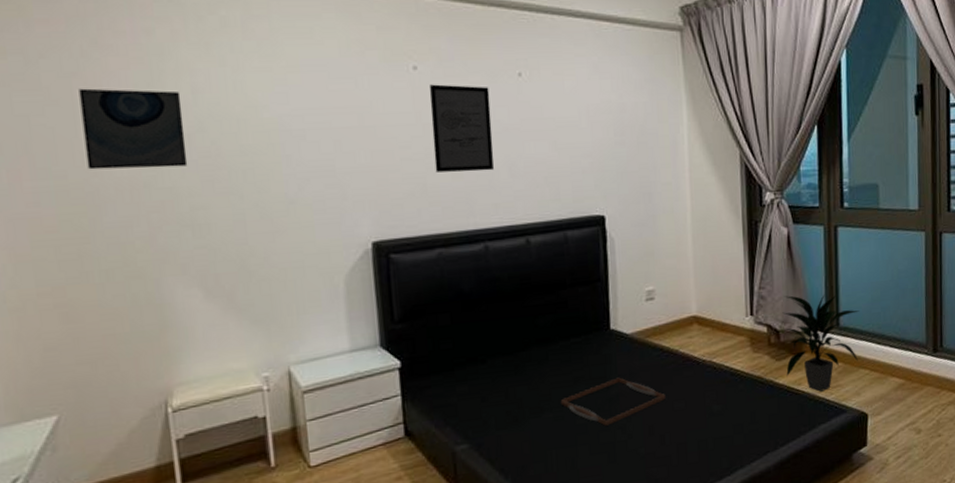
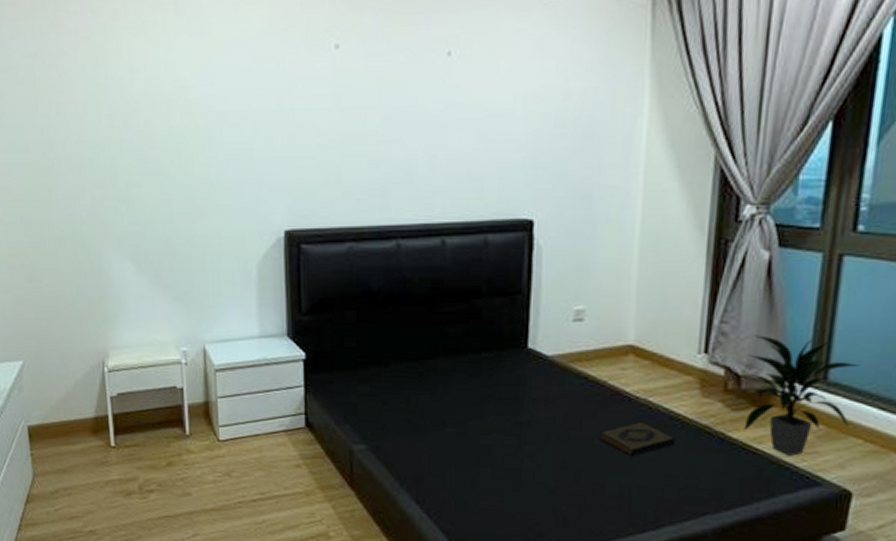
wall art: present [79,88,188,170] -> none [39,68,125,146]
wall art: present [428,84,495,173] -> none [350,64,414,163]
serving tray: present [560,377,666,426] -> none [465,401,586,451]
hardback book: none [676,381,738,413] -> present [598,421,676,456]

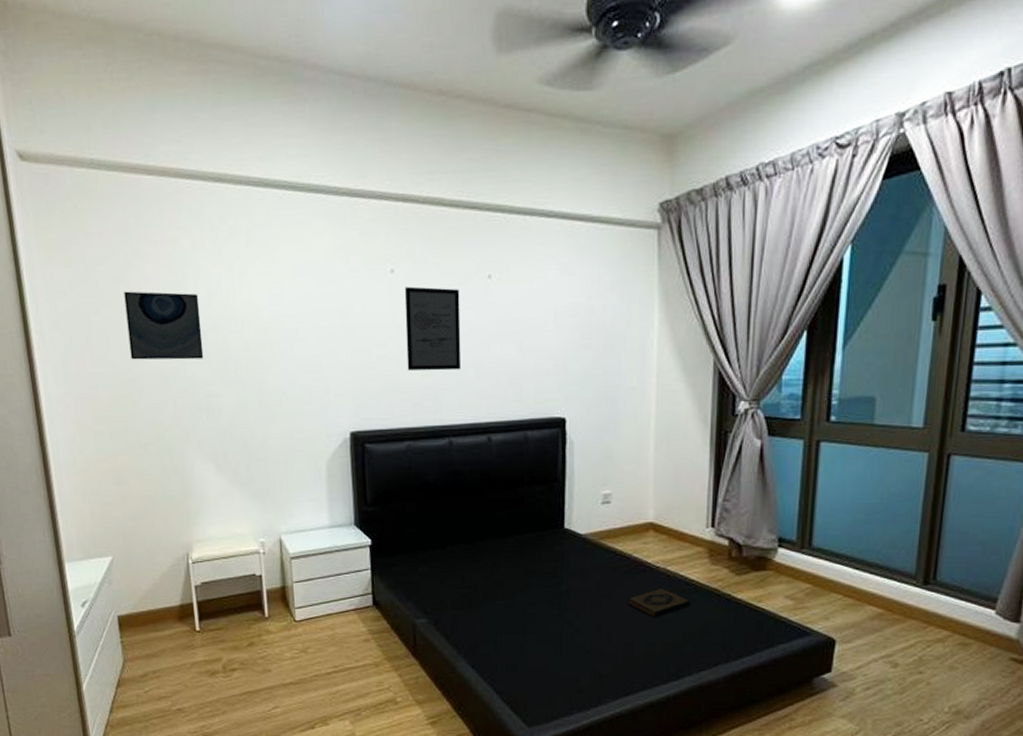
wall art: none [39,68,125,146] -> present [124,291,204,360]
wall art: none [350,64,414,163] -> present [404,286,462,371]
indoor plant: present [743,335,860,456] -> none [746,510,837,611]

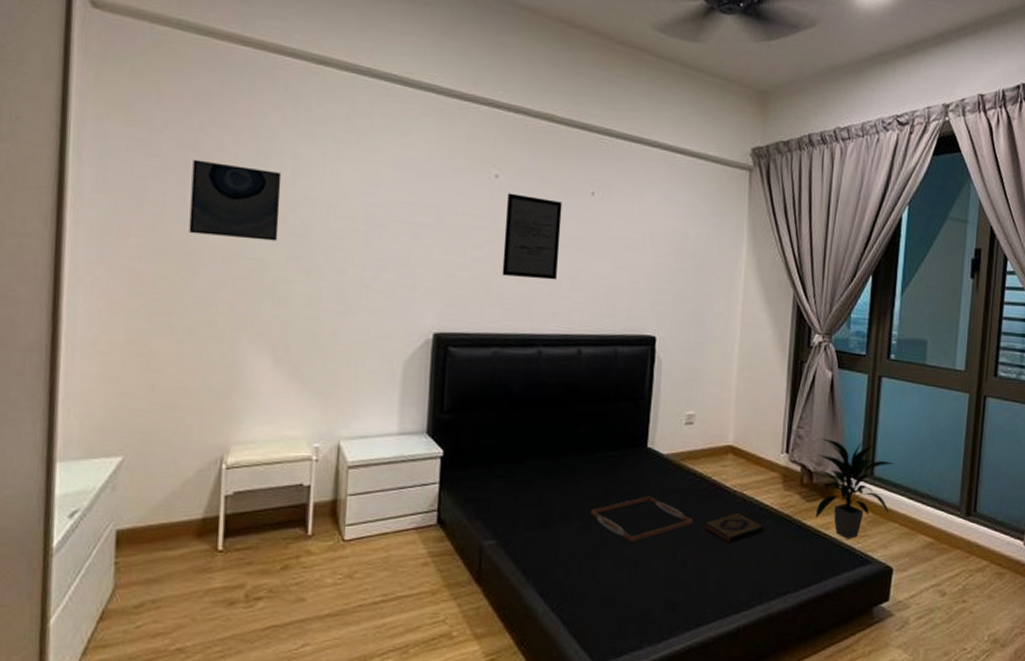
serving tray: none [512,574,615,618] -> present [590,496,693,542]
indoor plant: none [746,510,837,611] -> present [815,438,895,539]

